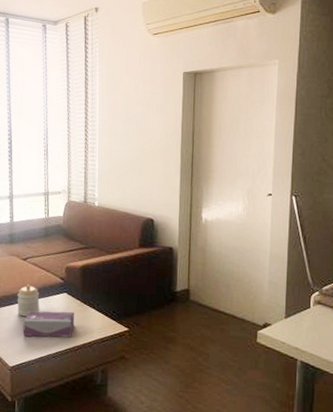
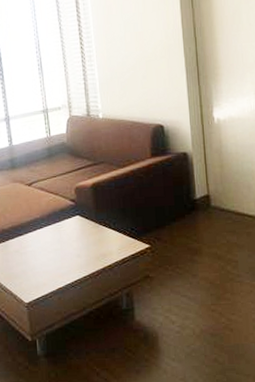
jar: present [17,284,40,317] -> none [25,211,51,247]
tissue box: present [23,311,75,338] -> none [35,234,92,268]

